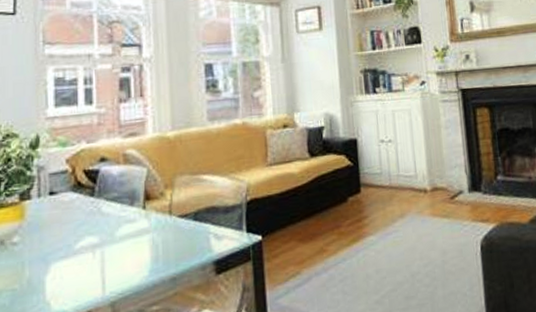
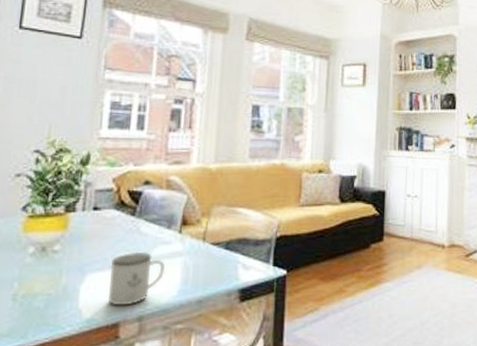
mug: none [74,233,132,294] -> present [108,251,165,306]

